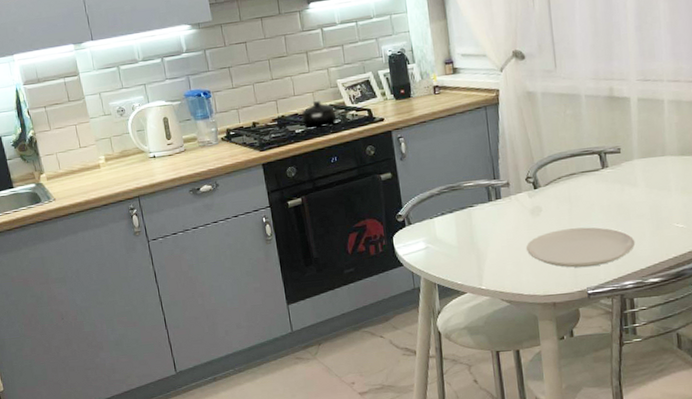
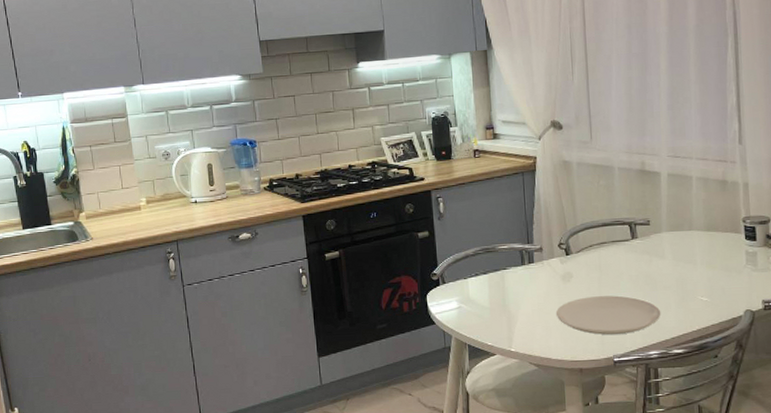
saucepan: present [302,101,336,130] -> none [345,157,378,185]

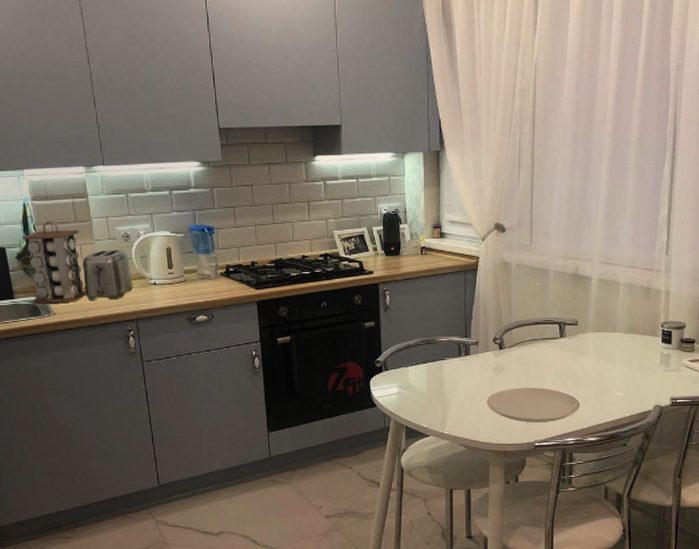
spice rack: none [60,143,126,229] -> present [22,221,87,304]
toaster: none [121,169,173,224] -> present [82,250,133,301]

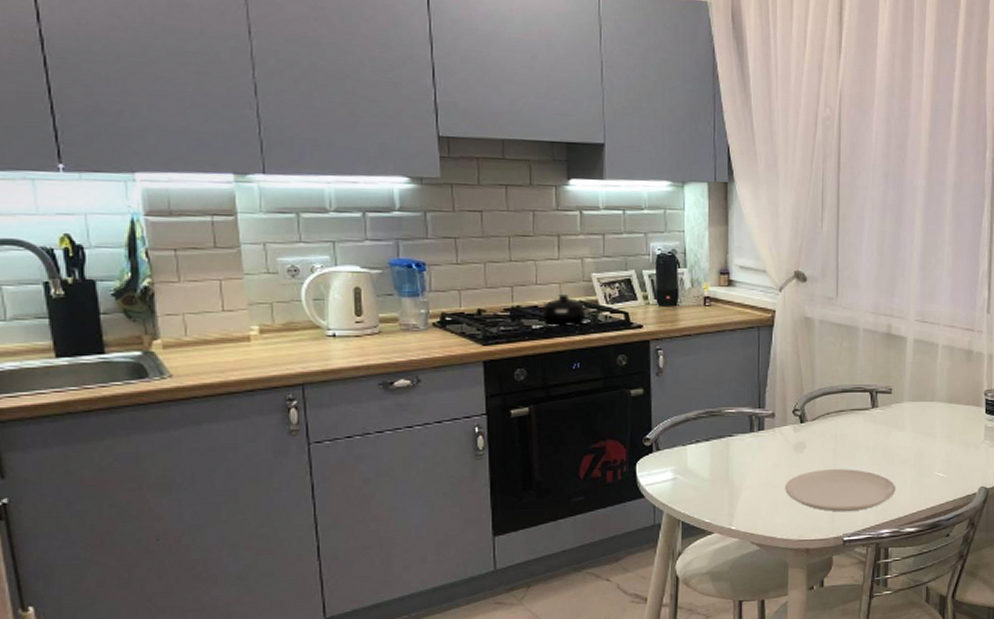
spice rack: present [22,221,87,304] -> none [125,245,226,361]
toaster: present [82,250,133,301] -> none [222,288,300,358]
saucepan: none [299,249,330,274] -> present [543,295,586,328]

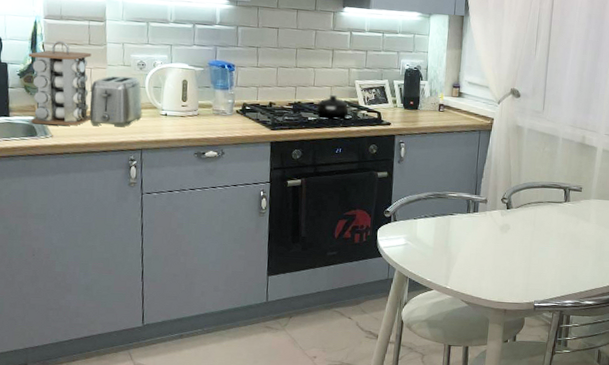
spice rack: none [125,245,226,361] -> present [28,41,92,126]
toaster: none [222,288,300,358] -> present [89,76,143,128]
plate: present [784,469,896,512] -> none [490,247,580,283]

